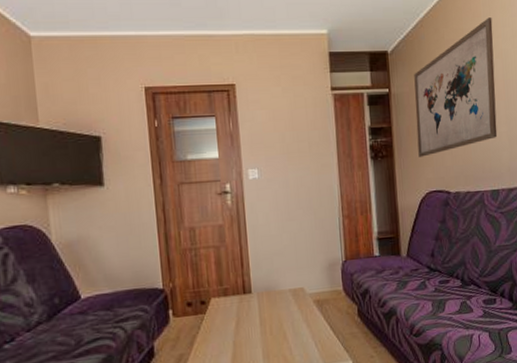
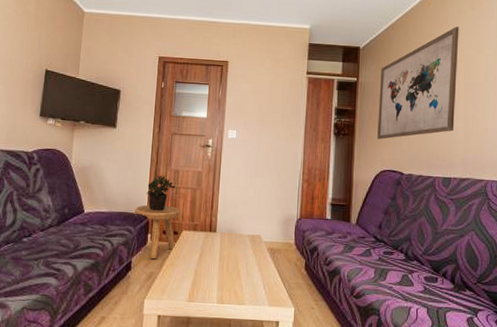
stool: none [147,271,205,339] -> present [134,205,180,260]
potted plant: none [158,236,194,282] -> present [147,175,176,212]

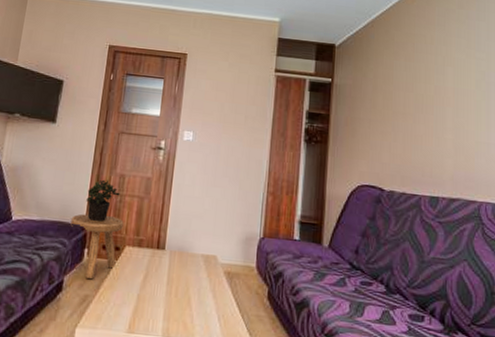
wall art: present [377,27,459,139] -> none [354,27,447,149]

